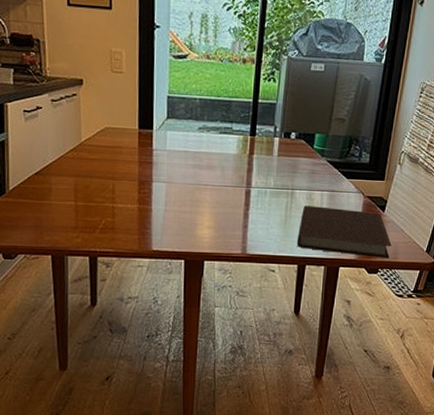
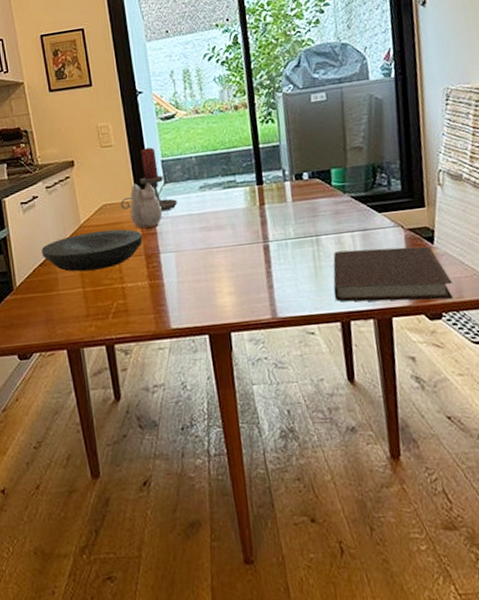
plate: none [38,150,139,187] -> present [41,229,143,272]
candle holder: none [123,81,176,144] -> present [121,147,177,212]
teapot: none [130,113,160,158] -> present [130,182,162,229]

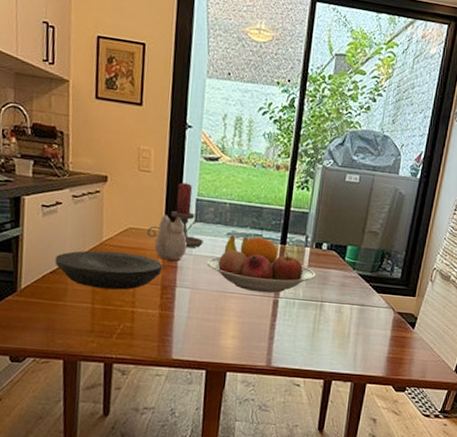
fruit bowl: none [185,182,304,242] -> present [206,235,316,293]
notebook: present [333,246,453,302] -> none [323,319,420,378]

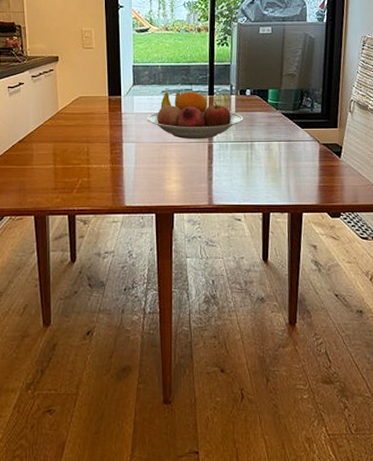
plate: present [55,250,163,290] -> none [21,118,110,151]
candle holder: present [147,182,203,248] -> none [95,53,142,108]
teapot: present [154,214,187,261] -> none [102,82,128,121]

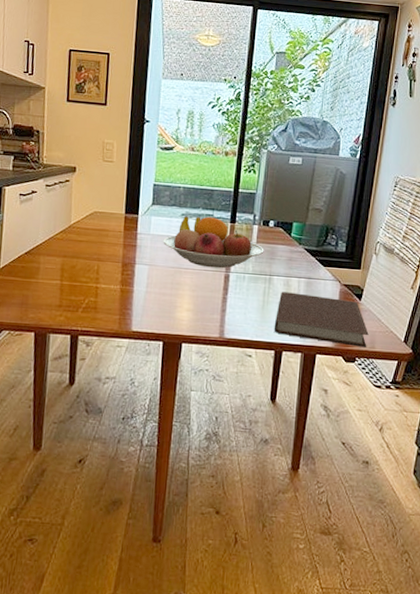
notebook: none [259,156,351,203] -> present [274,292,369,348]

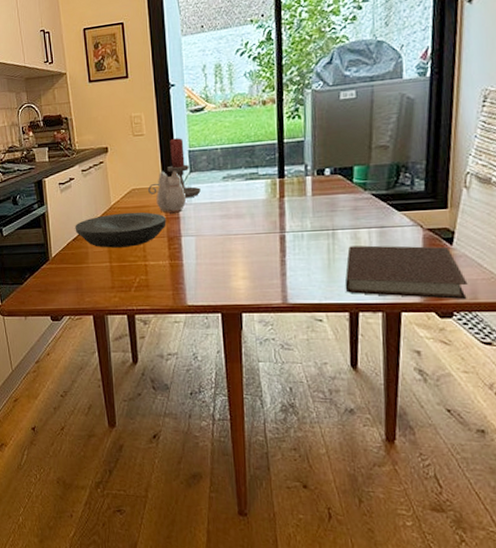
plate: none [29,232,124,268] -> present [75,212,166,248]
candle holder: none [110,170,160,229] -> present [148,138,201,198]
teapot: none [116,199,145,241] -> present [156,170,186,214]
fruit bowl: present [163,216,264,269] -> none [207,175,323,230]

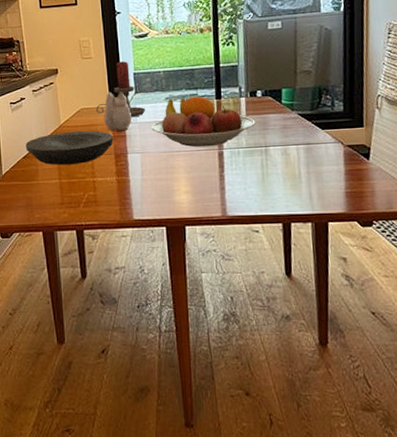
fruit bowl: none [207,175,323,230] -> present [151,96,256,148]
notebook: present [345,245,468,300] -> none [278,160,384,210]

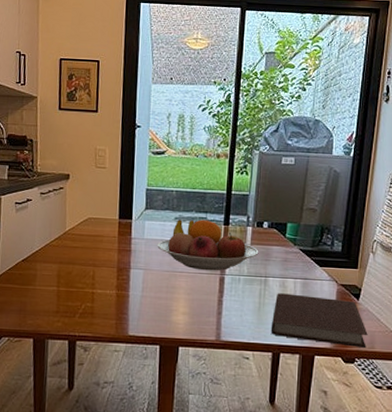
plate: present [25,130,114,165] -> none [26,239,118,274]
candle holder: present [96,61,145,118] -> none [104,175,153,233]
teapot: present [104,91,132,132] -> none [111,204,139,246]
notebook: none [278,160,384,210] -> present [271,293,368,349]

